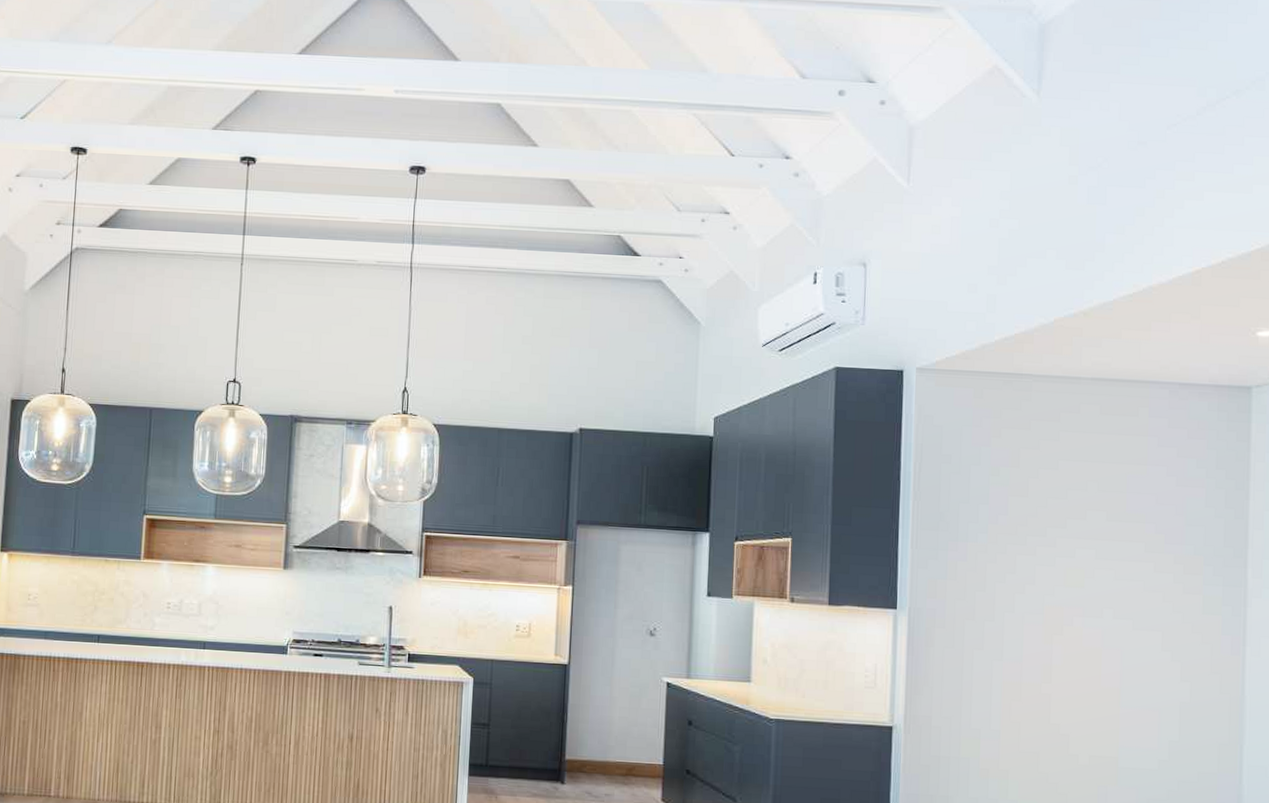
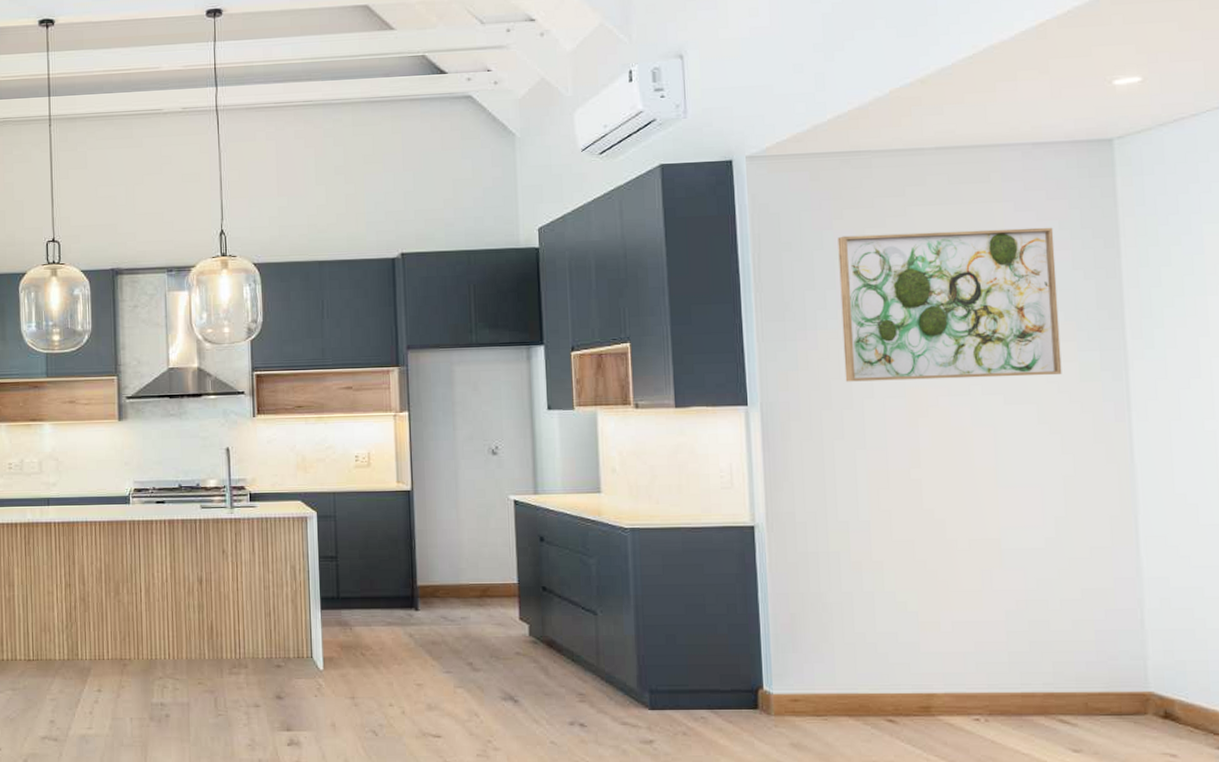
wall art: none [989,454,1191,606] -> present [837,227,1062,382]

